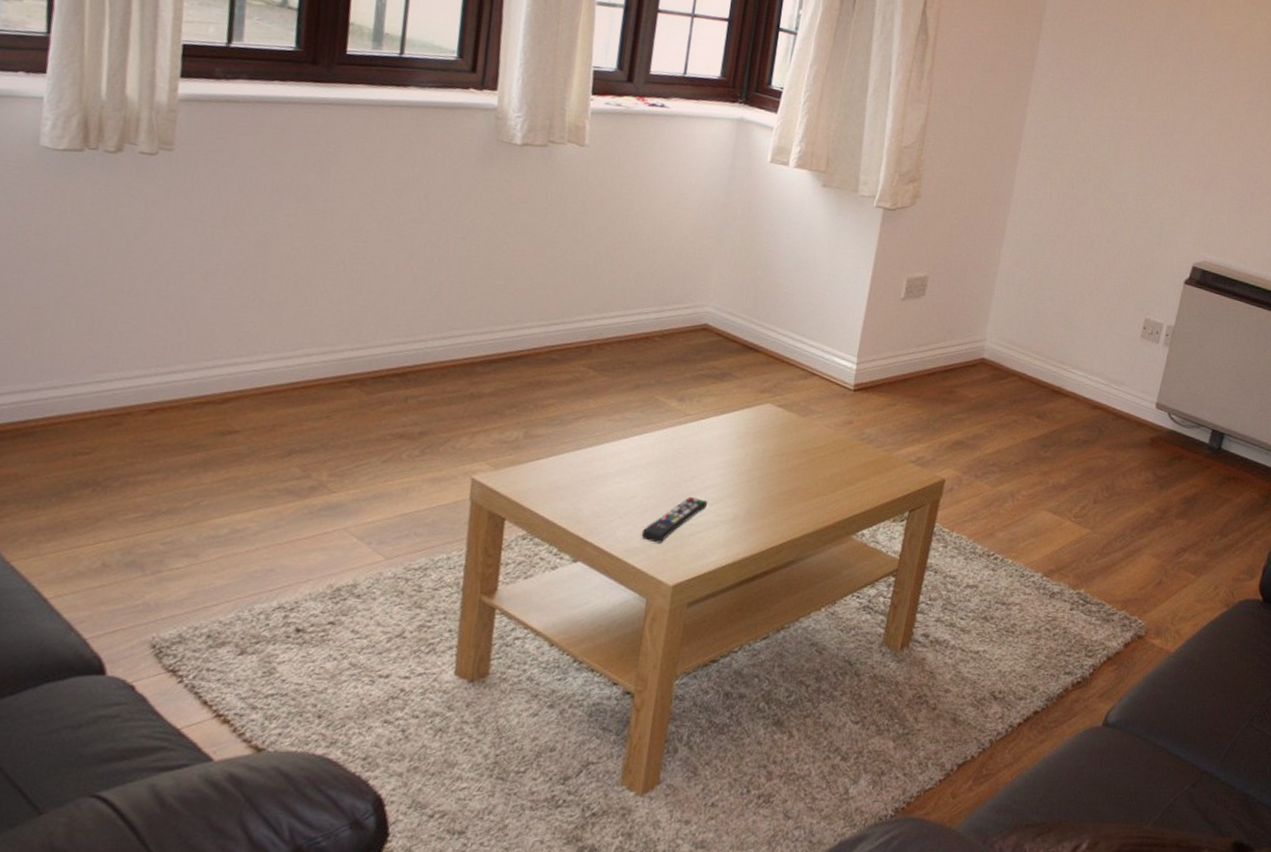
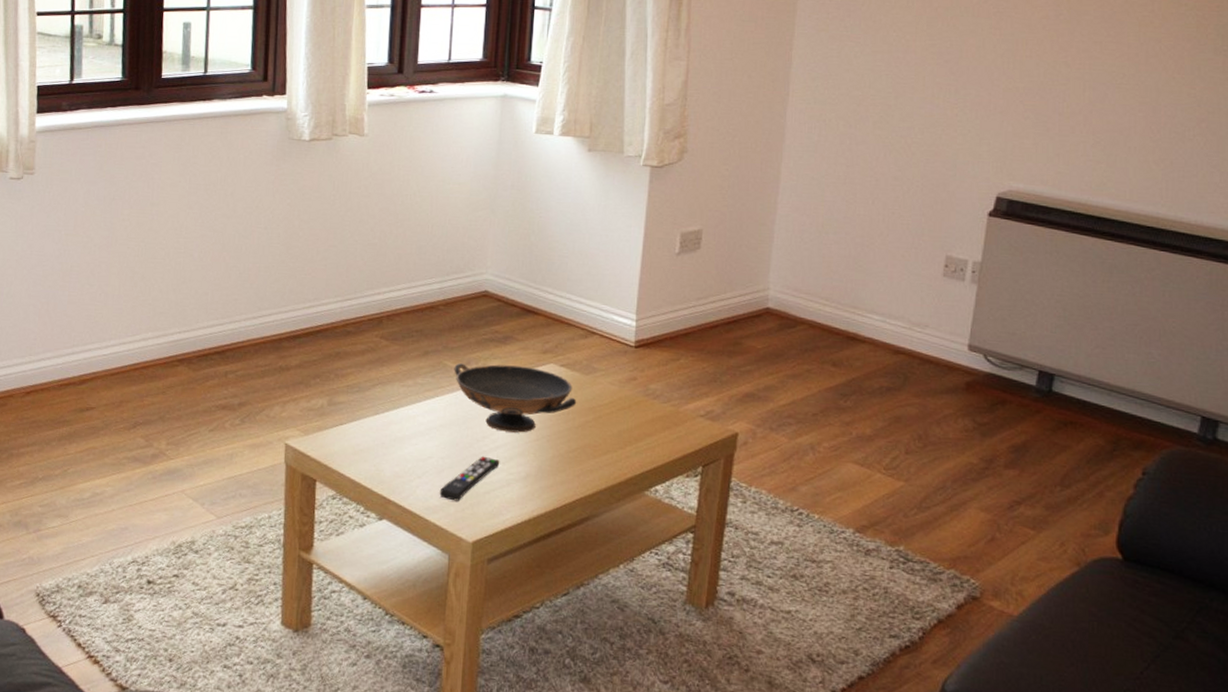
decorative bowl: none [666,399,792,474] -> present [454,363,577,433]

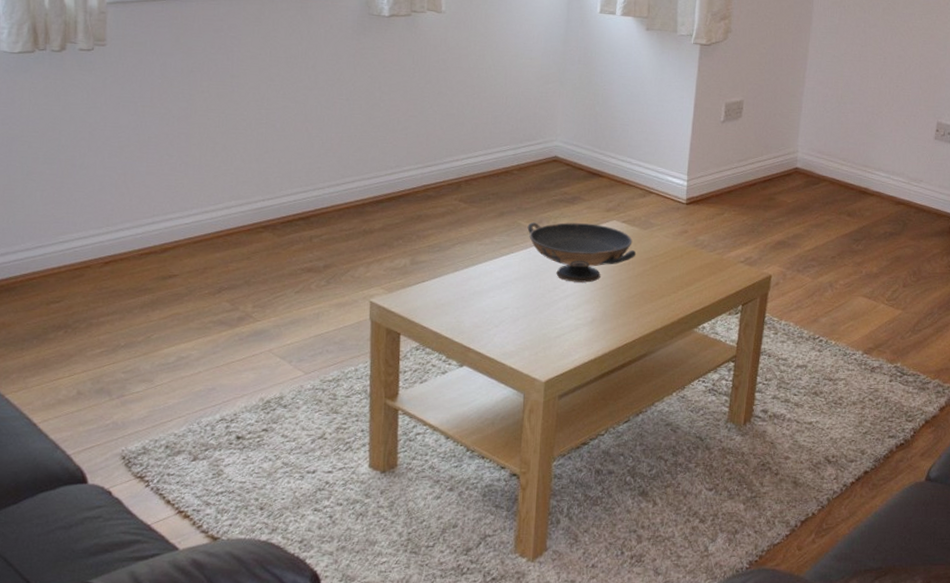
remote control: present [439,456,499,501] -> none [515,304,568,346]

